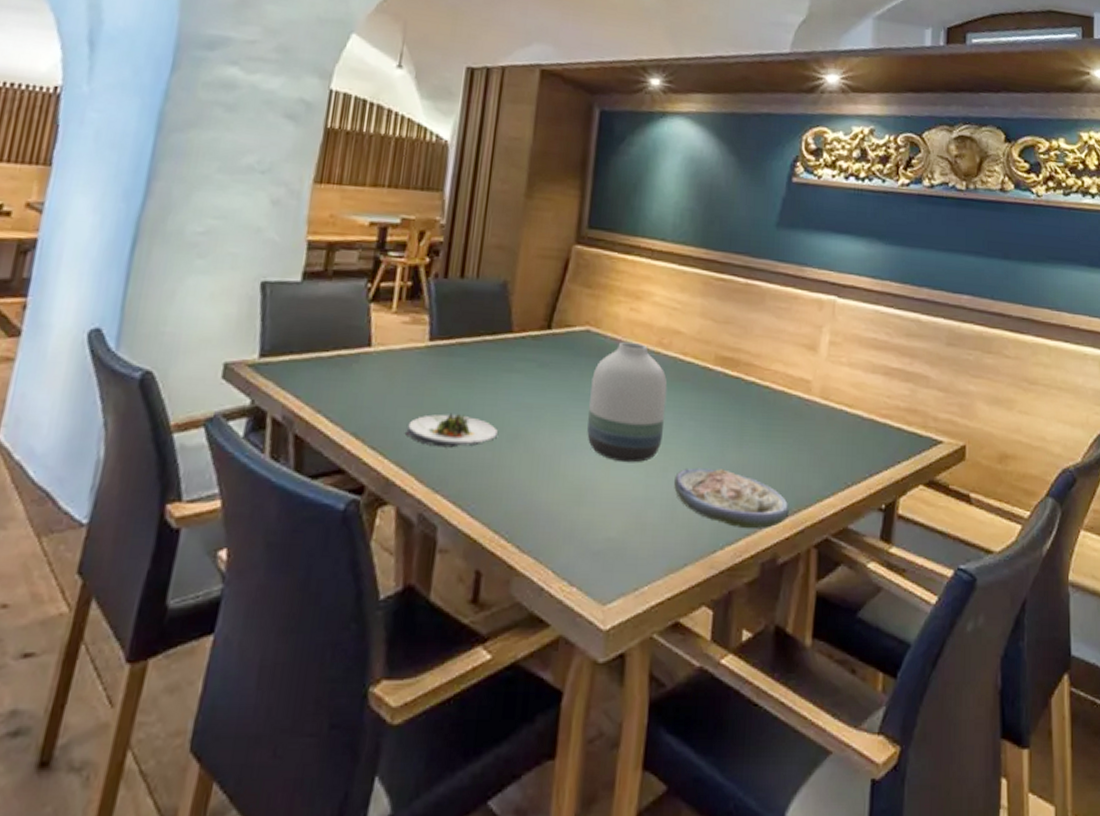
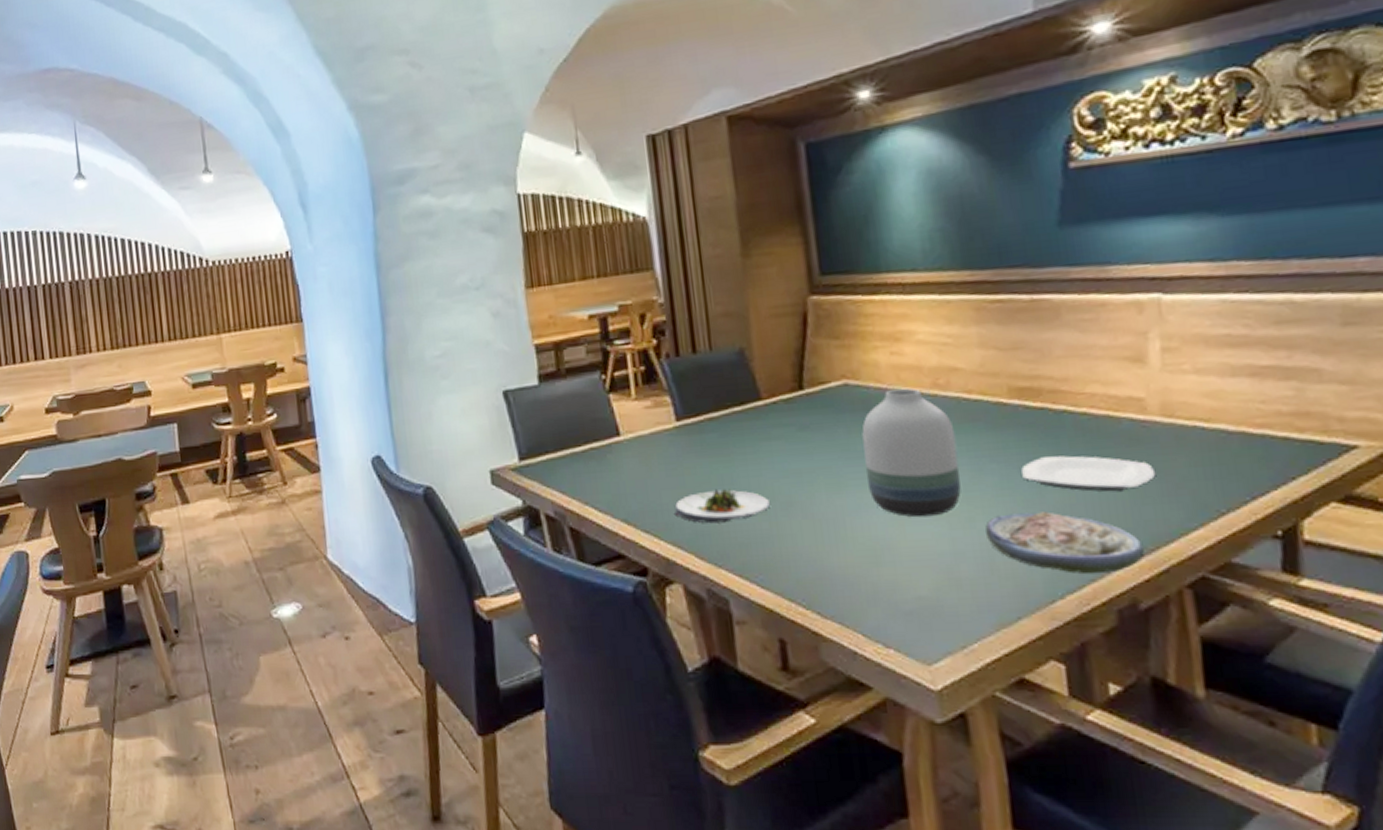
plate: none [712,420,809,458] -> present [1021,455,1157,492]

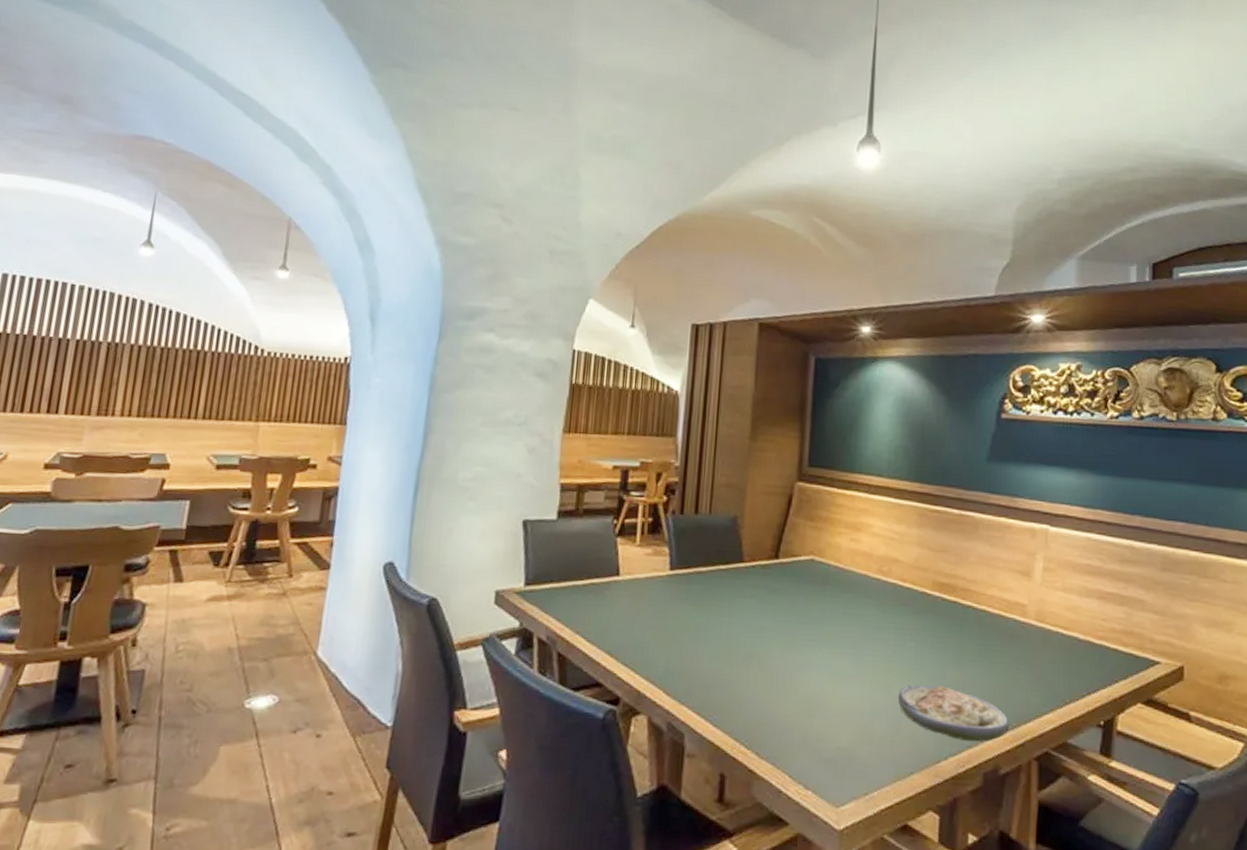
salad plate: present [674,488,770,524] -> none [653,634,734,665]
vase: present [861,388,961,518] -> none [815,569,888,680]
plate: present [1021,455,1157,492] -> none [932,641,1026,677]

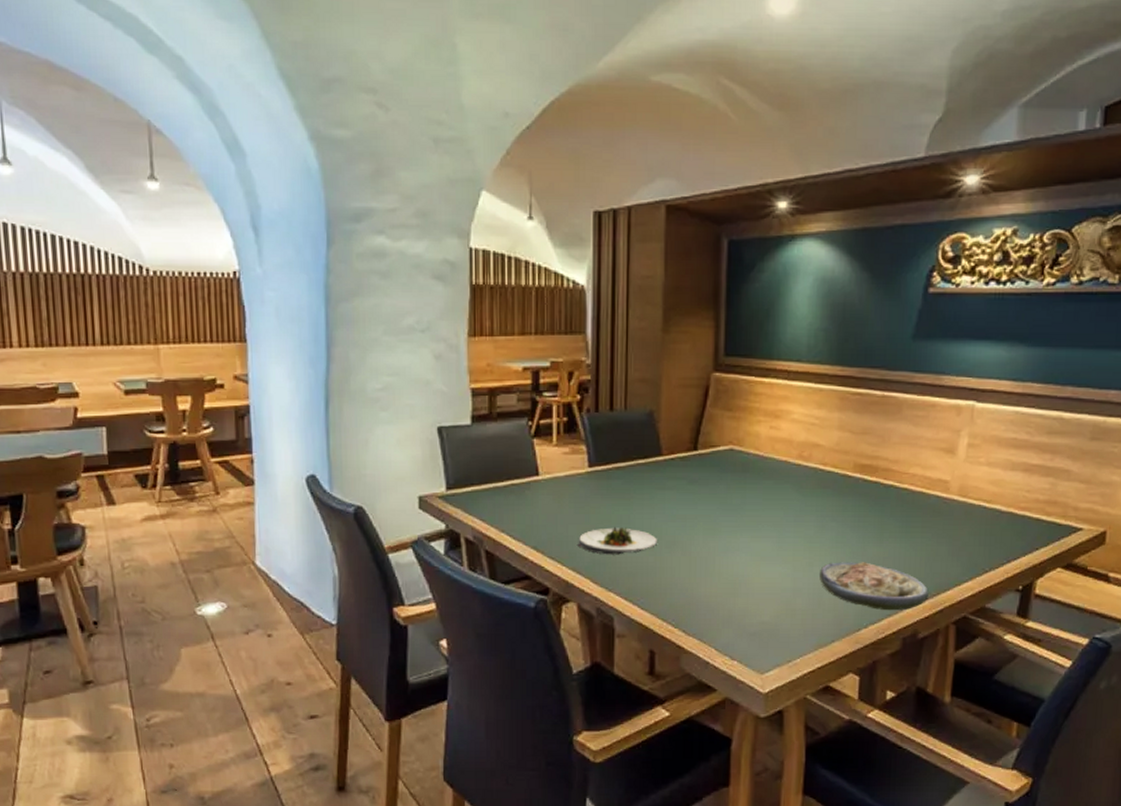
salad plate: none [653,634,734,665] -> present [578,526,657,555]

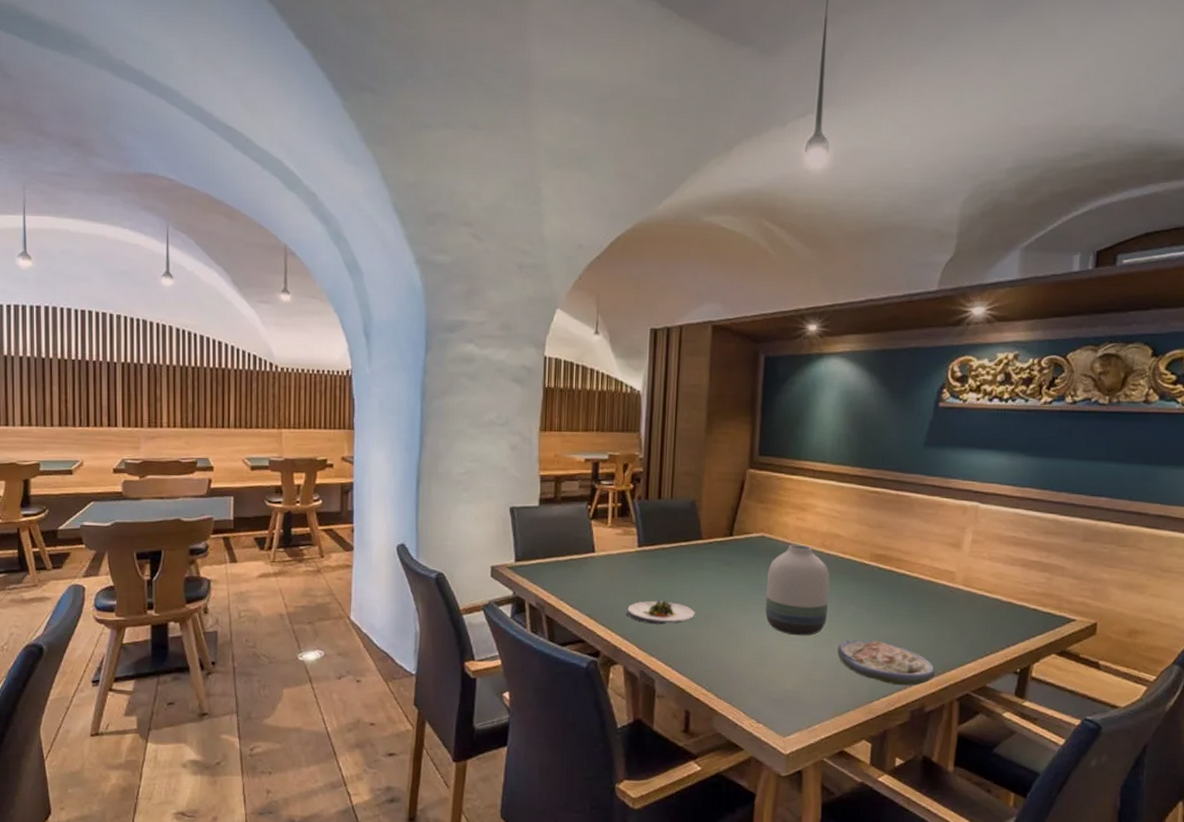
vase: none [737,456,809,560] -> present [765,544,830,636]

